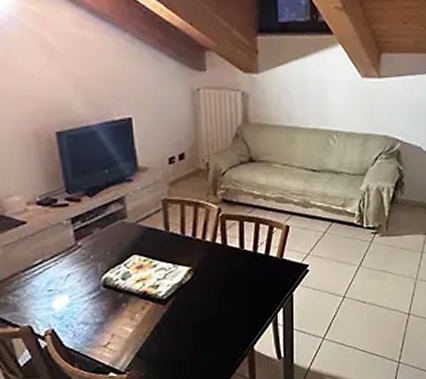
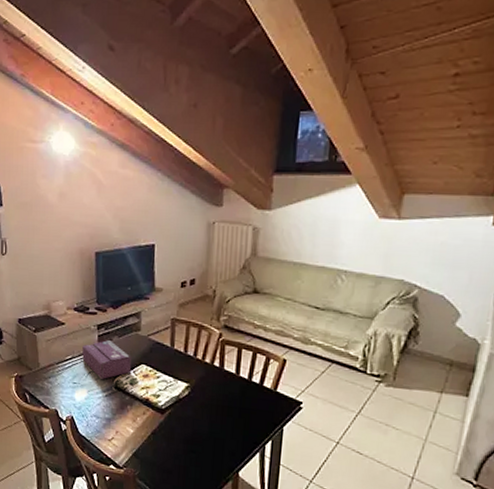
tissue box: none [55,234,121,280] -> present [82,340,131,379]

